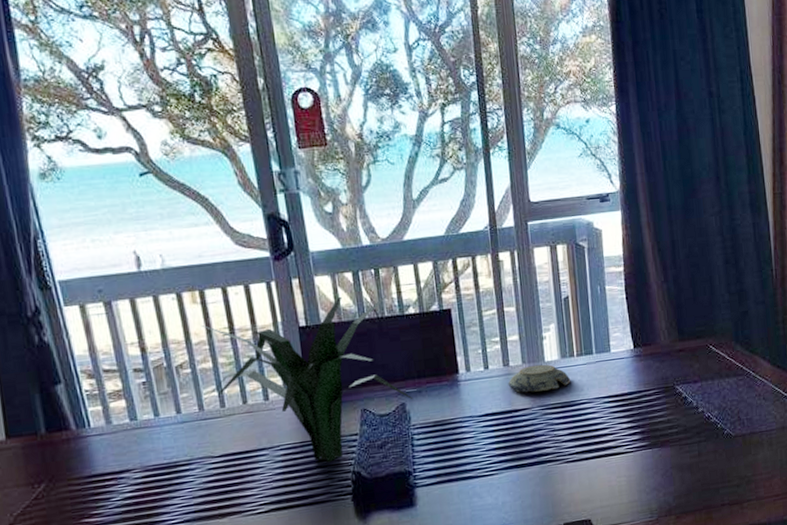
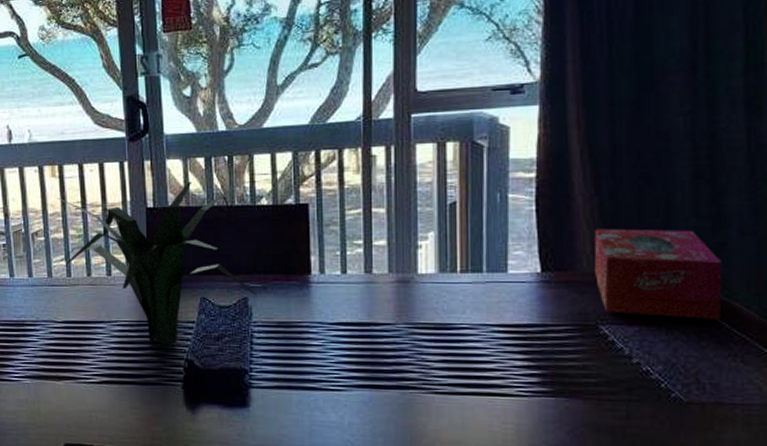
decorative bowl: present [508,364,571,393] -> none [368,276,450,307]
tissue box: none [666,304,749,375] -> present [595,228,722,319]

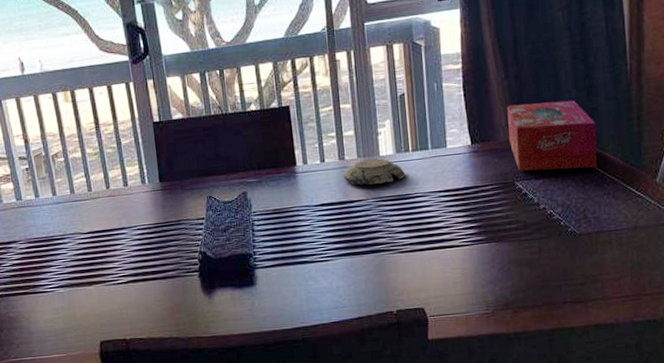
plant: present [45,181,257,346] -> none [67,94,254,242]
decorative bowl: none [368,276,450,307] -> present [343,158,406,186]

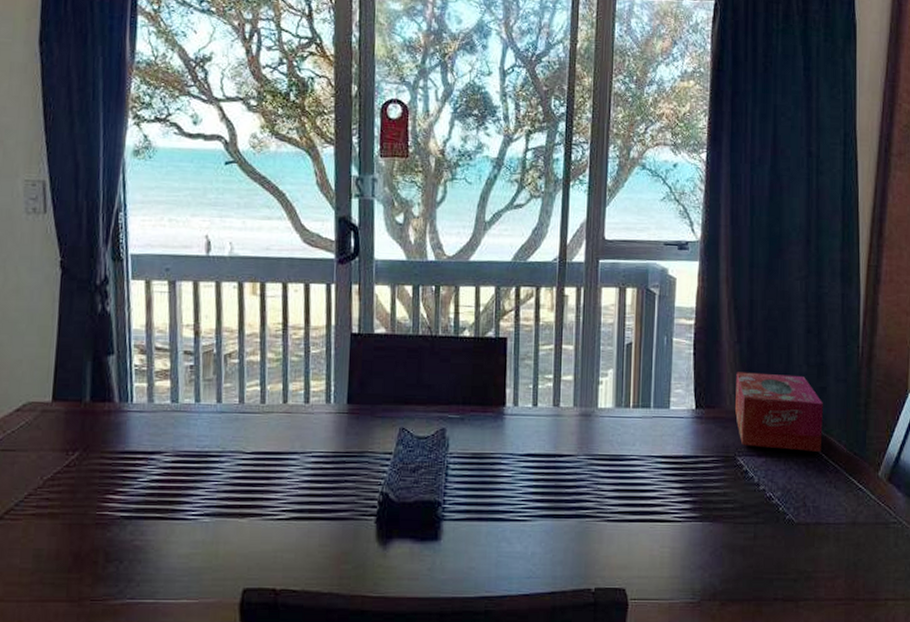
decorative bowl: present [343,158,406,186] -> none [555,410,623,439]

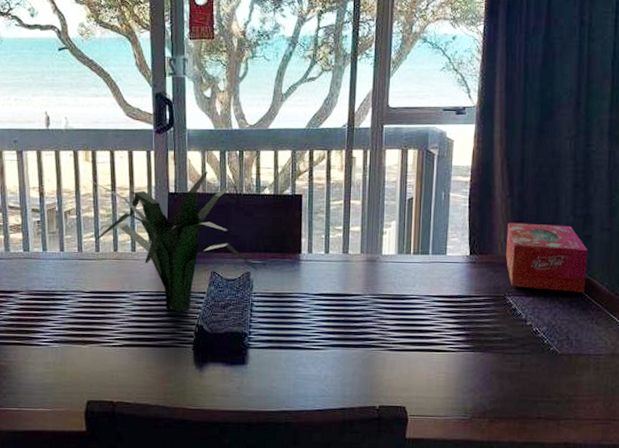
plant: none [235,308,455,478] -> present [75,171,258,313]

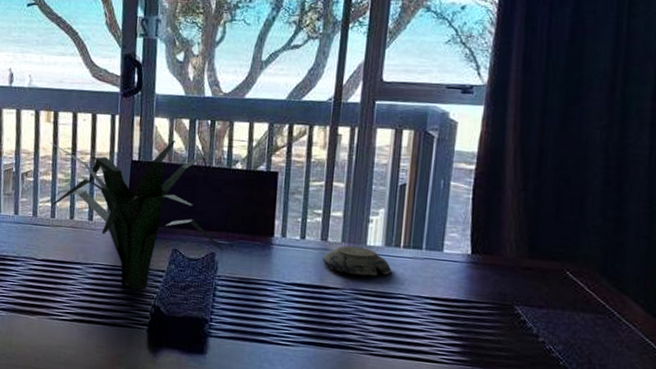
decorative bowl: none [345,256,404,281] -> present [322,246,392,277]
tissue box: present [506,222,588,292] -> none [515,220,619,309]

